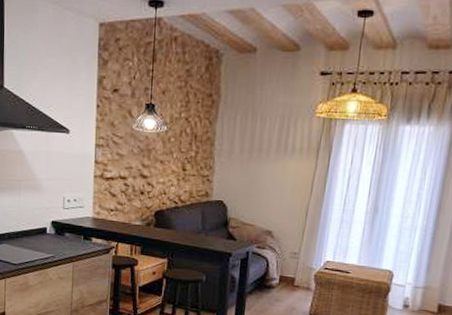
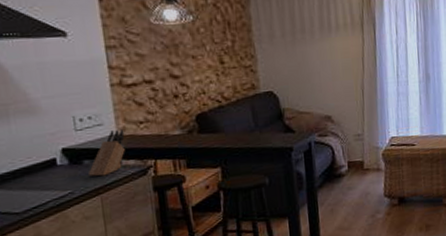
knife block: none [66,213,98,248] -> present [87,129,125,177]

